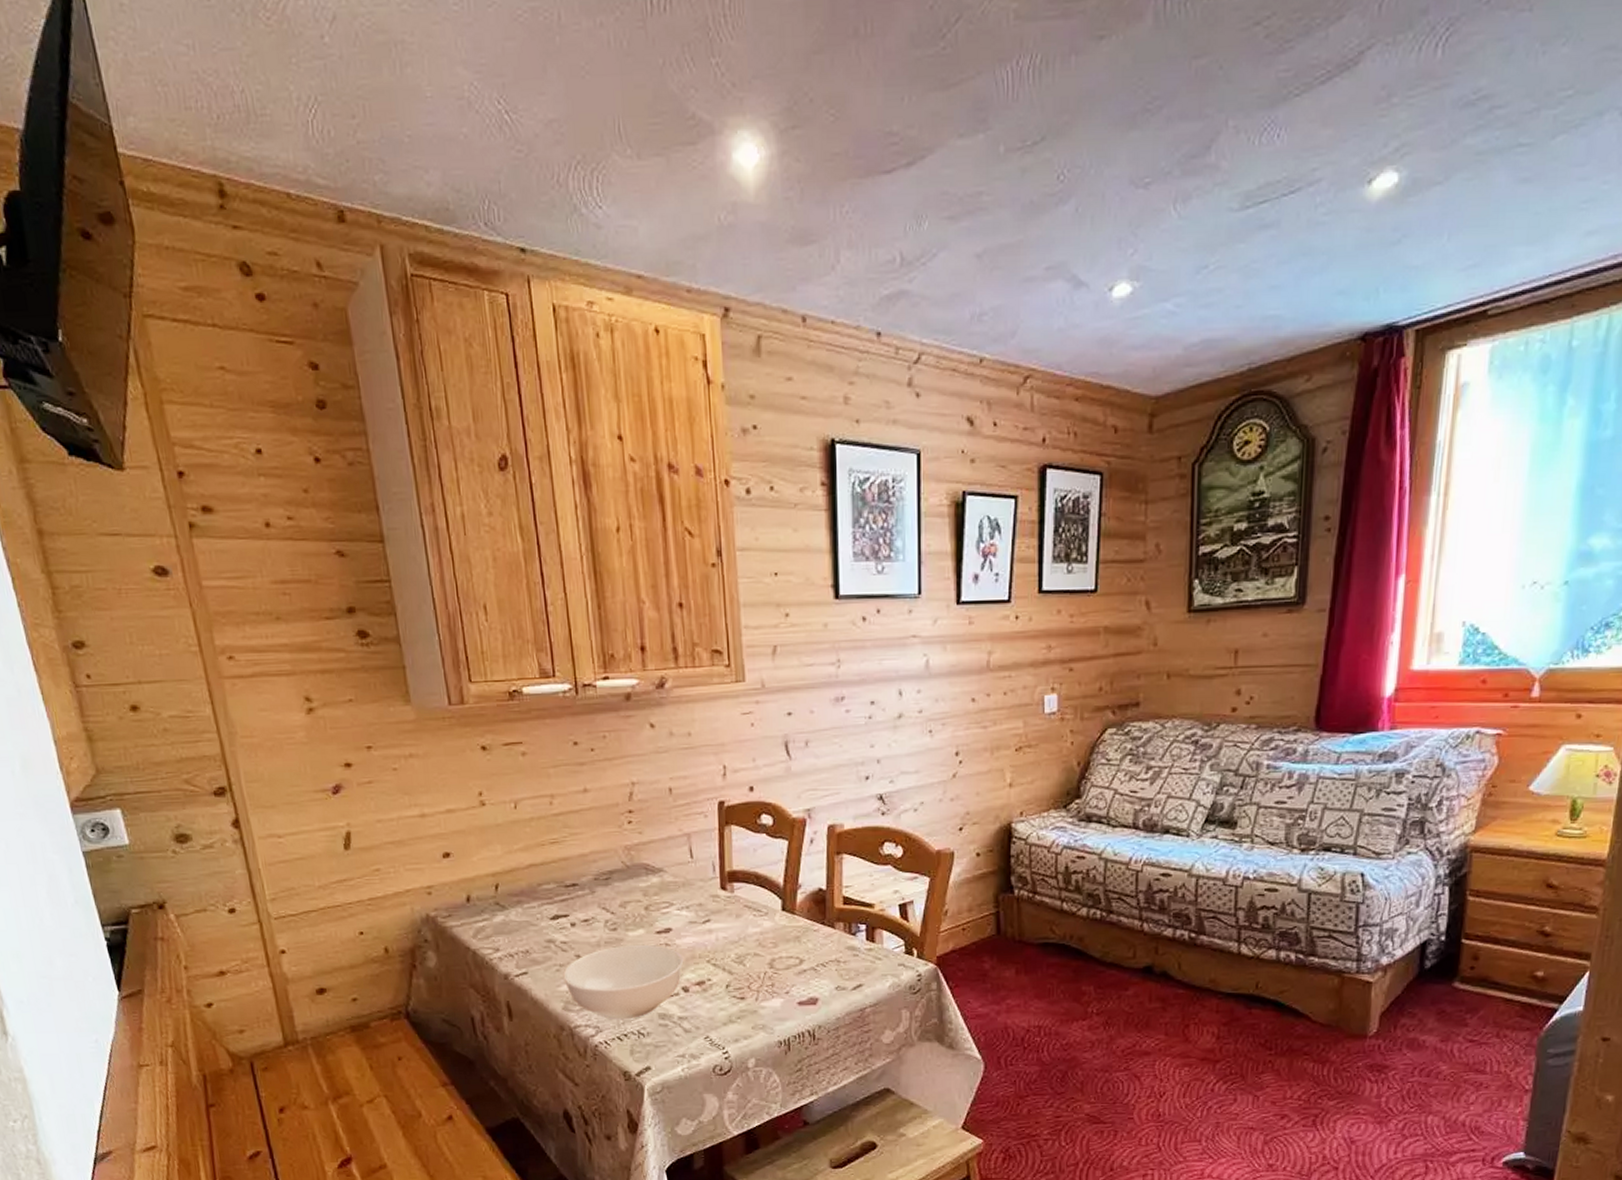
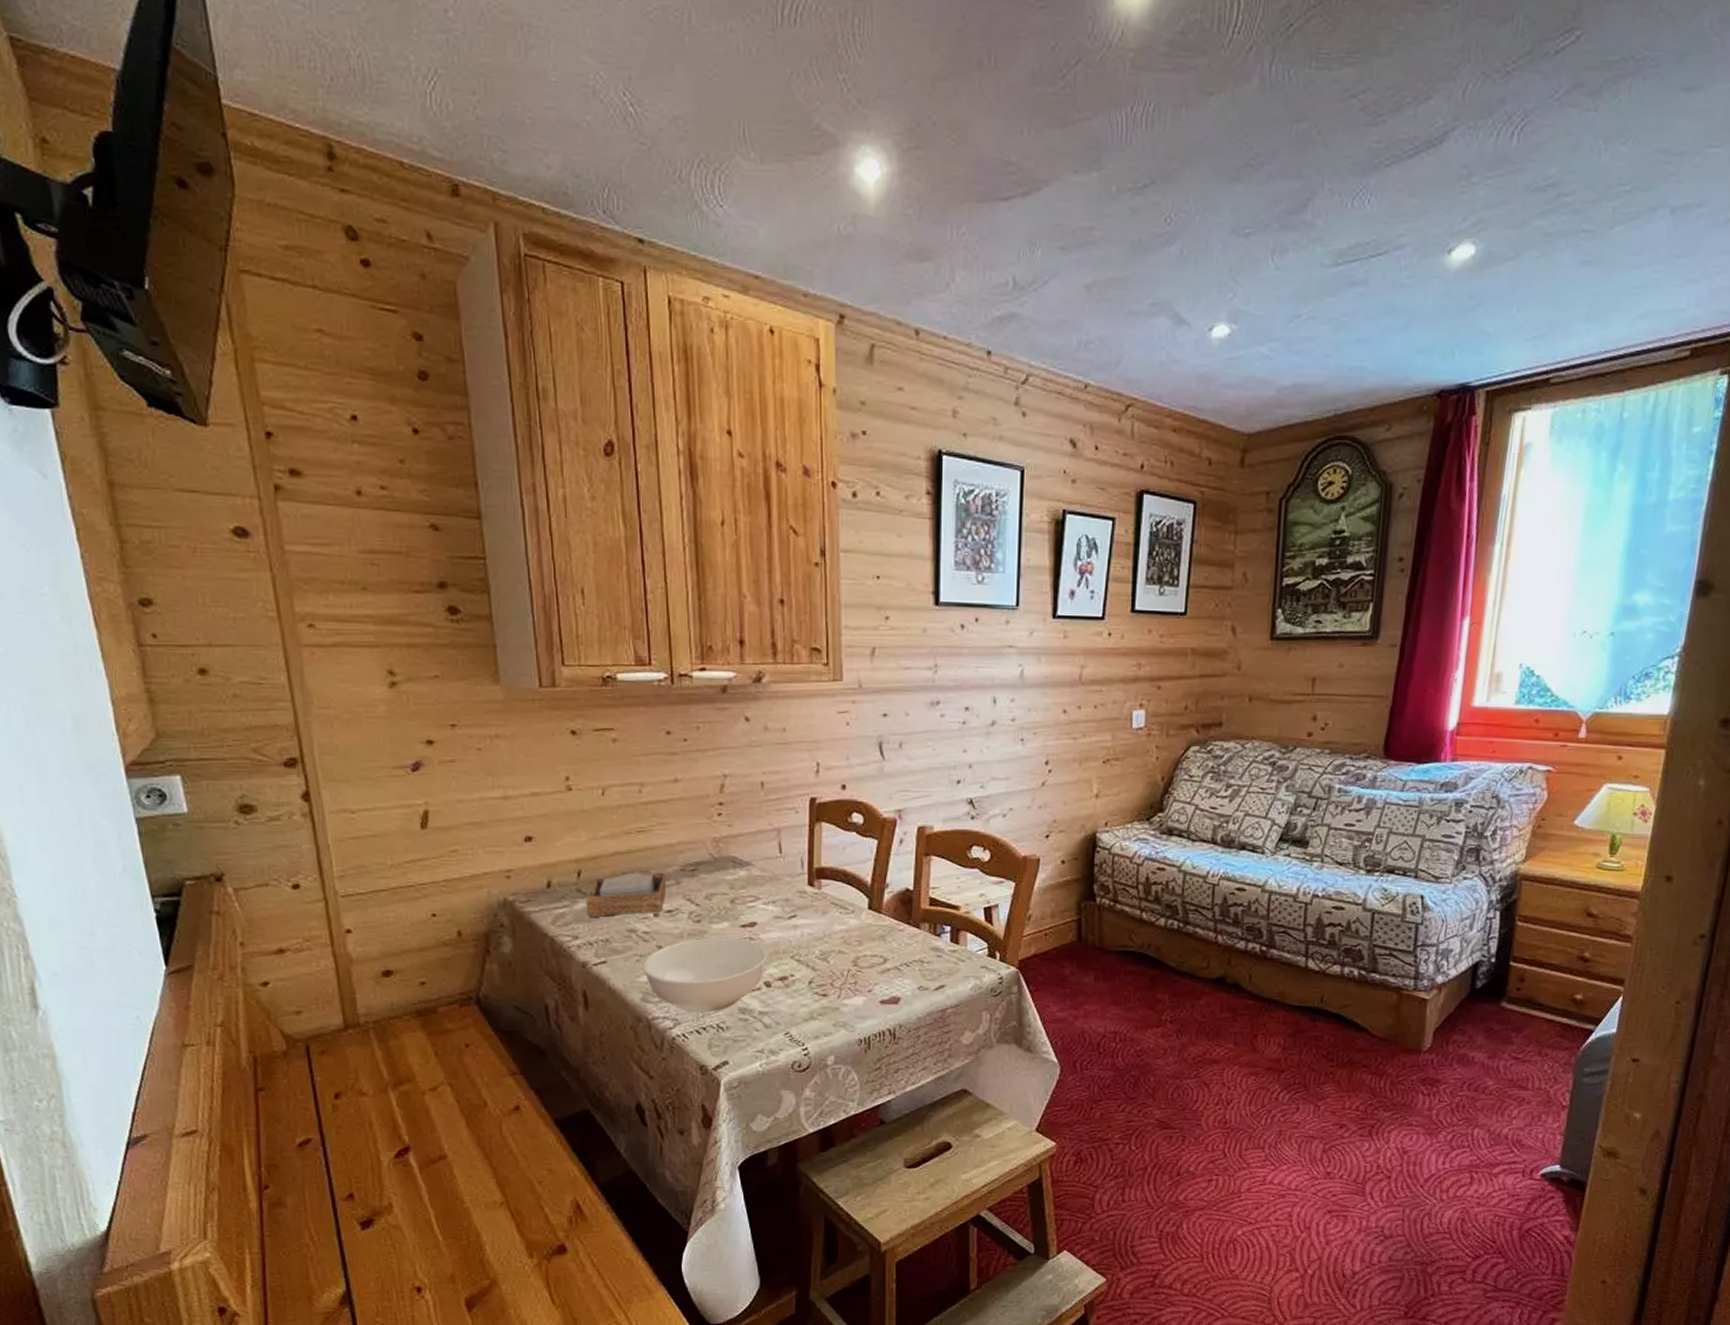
napkin holder: none [504,883,582,929] -> present [586,873,667,917]

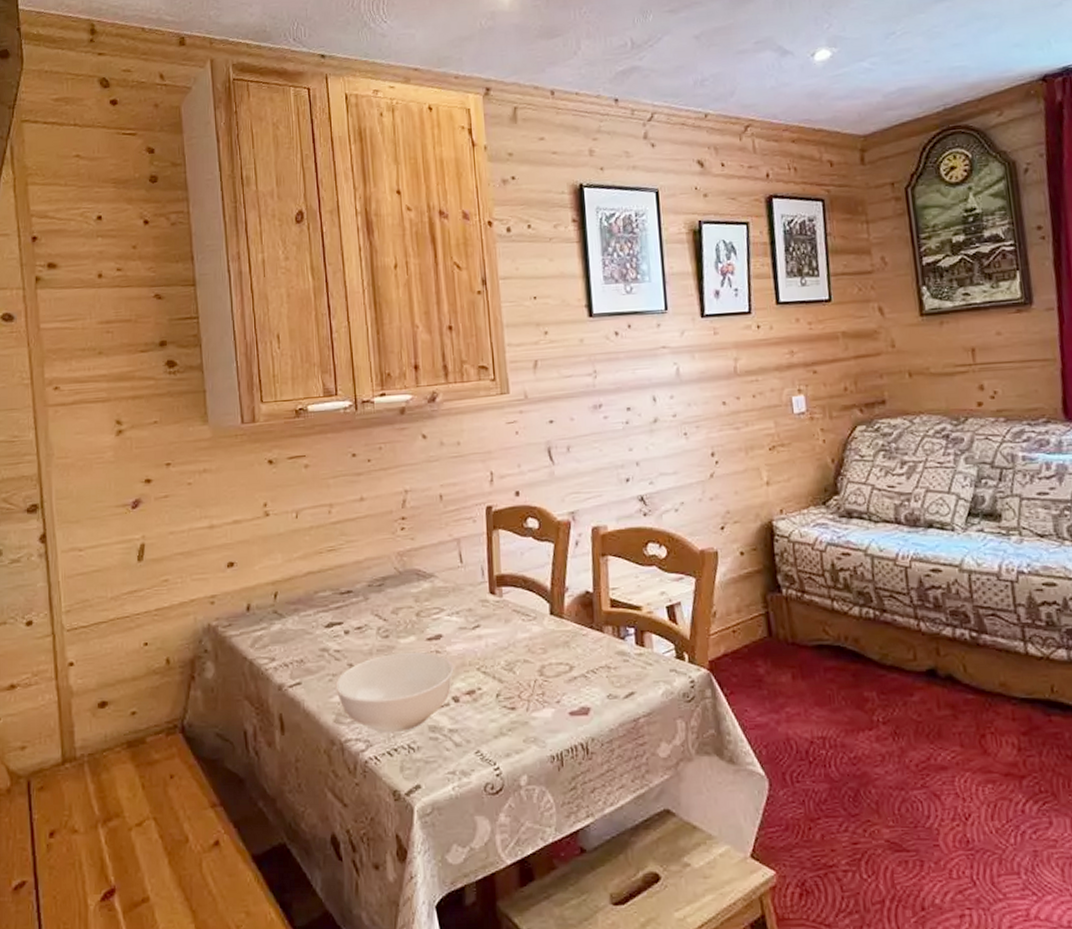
napkin holder: present [586,873,667,917] -> none [282,590,356,638]

